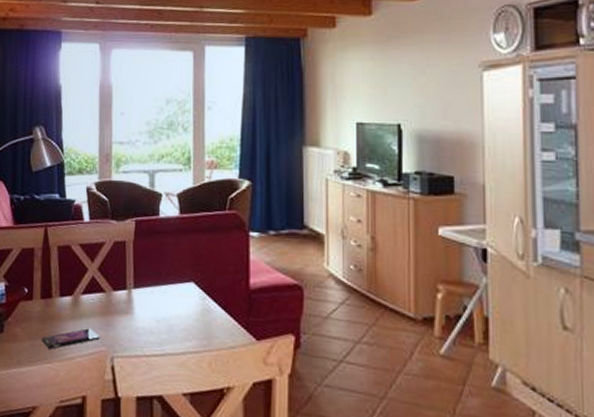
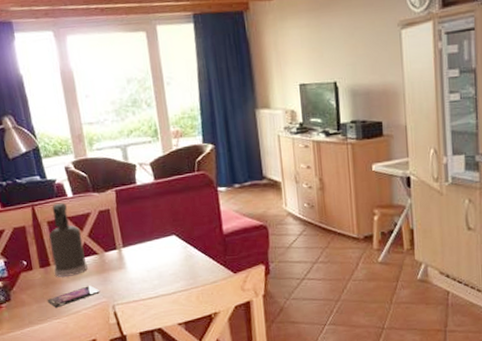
spray bottle: none [55,226,92,315] -> present [48,202,88,278]

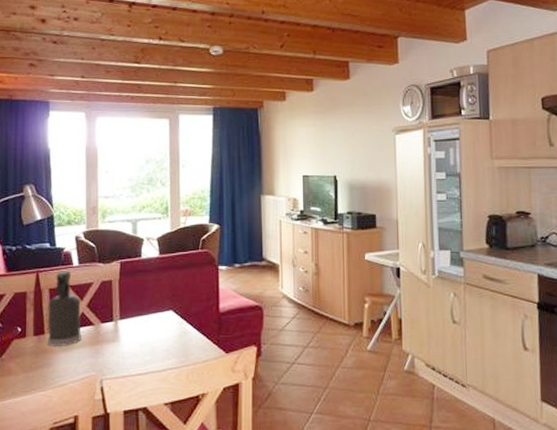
smartphone: present [47,286,100,308] -> none [35,357,89,379]

